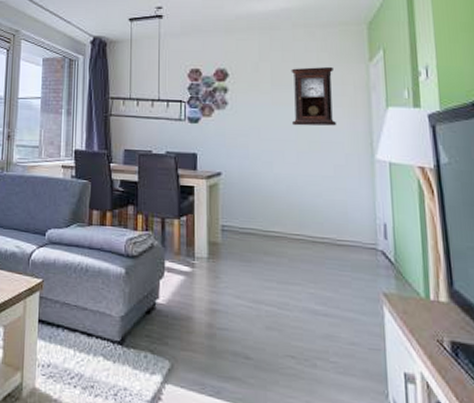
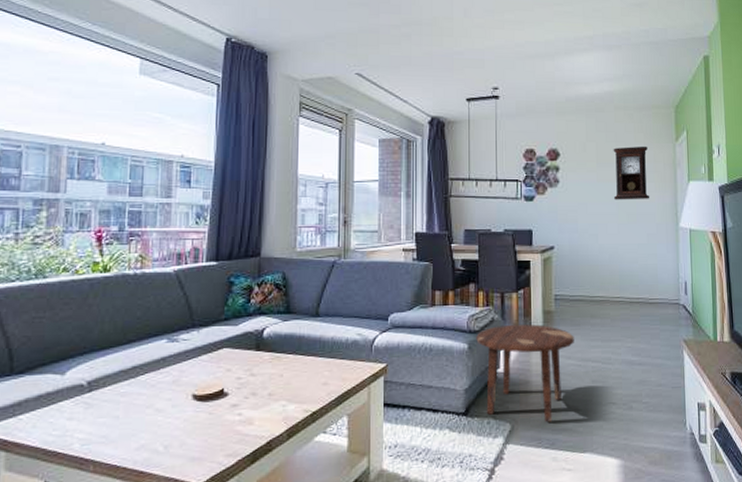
side table: none [134,253,244,367] -> present [476,324,574,423]

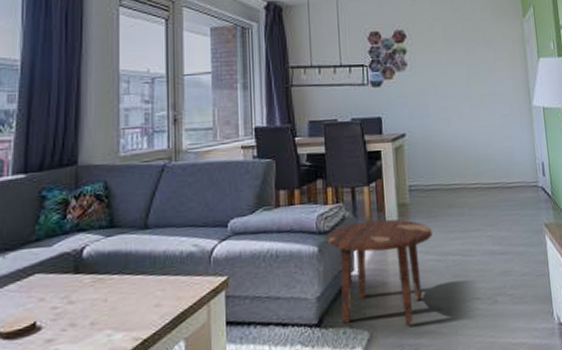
pendulum clock: present [613,146,649,200] -> none [460,23,500,81]

